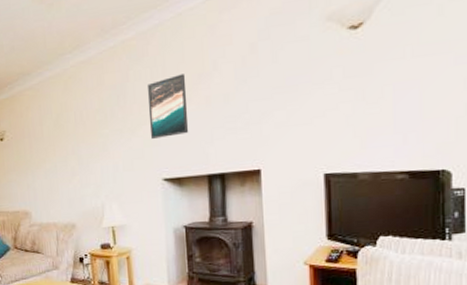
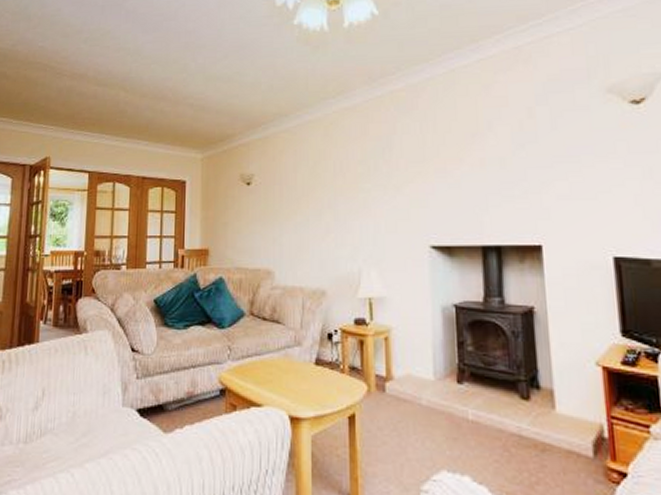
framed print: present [147,74,189,139] -> none [415,132,461,199]

